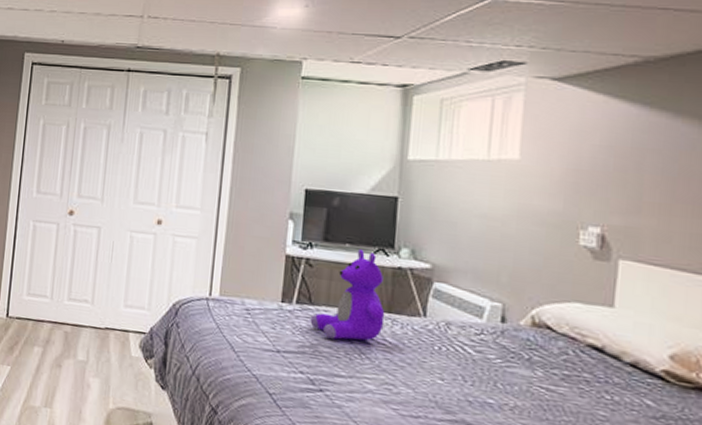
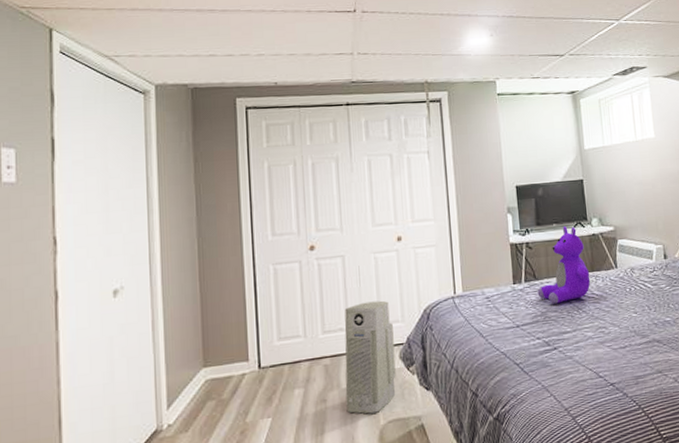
air purifier: none [78,279,138,395] -> present [344,300,396,414]

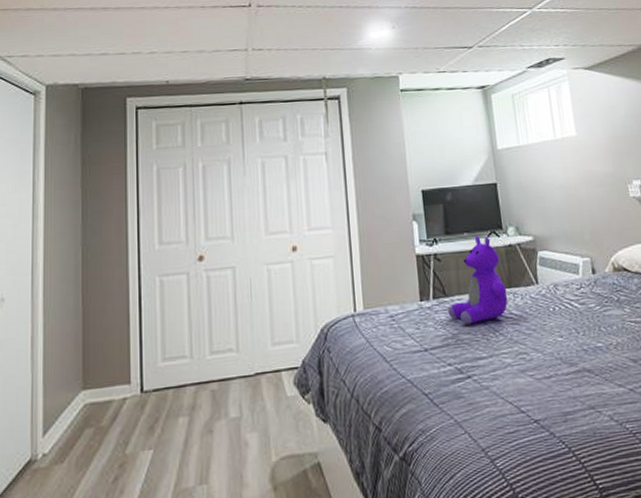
air purifier: present [344,300,396,414] -> none [234,318,290,449]

